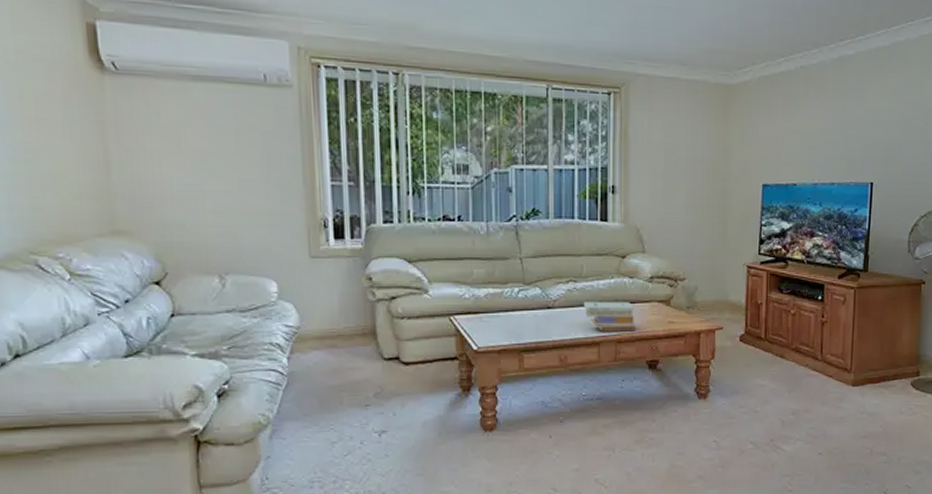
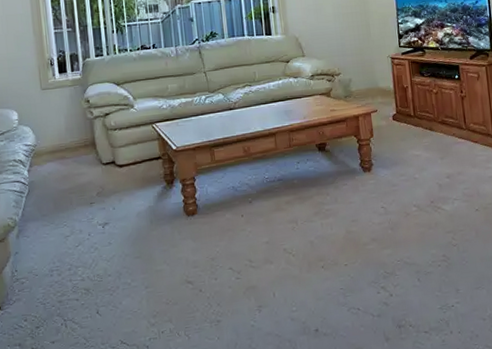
books: present [583,302,635,333] -> none [258,98,304,125]

